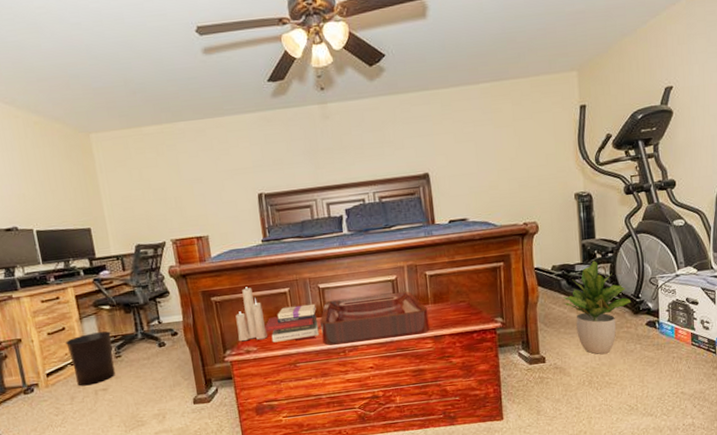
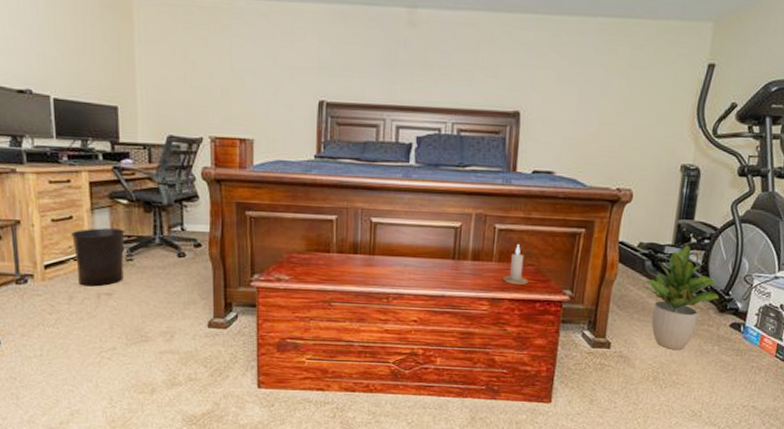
candle: present [235,287,269,342] -> none [269,206,305,269]
books: present [265,303,320,343] -> none [302,236,365,278]
decorative tray: present [320,291,430,346] -> none [365,238,490,295]
candle: none [439,285,464,322] -> present [501,244,529,286]

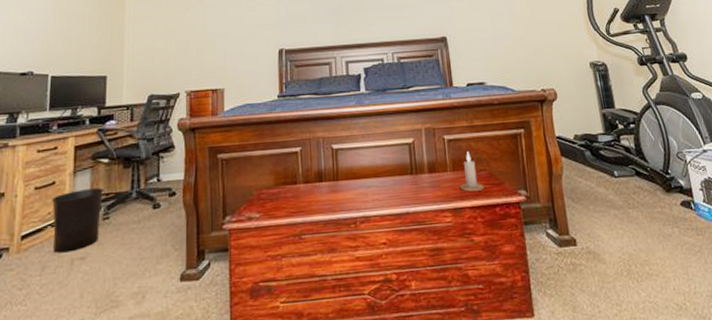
potted plant: present [642,244,720,351] -> none [589,131,662,239]

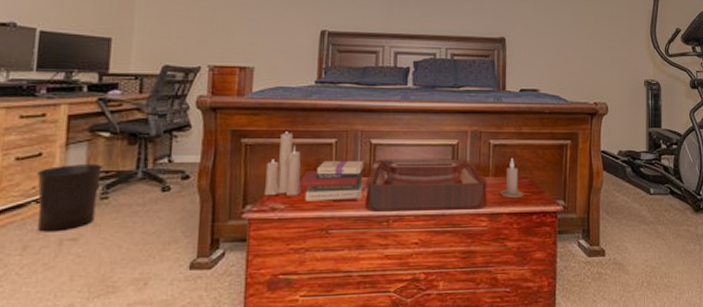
candle: none [240,144,274,207] -> present [263,131,302,196]
books: none [271,165,330,209] -> present [299,160,364,202]
decorative tray: none [331,156,449,216] -> present [365,159,487,213]

